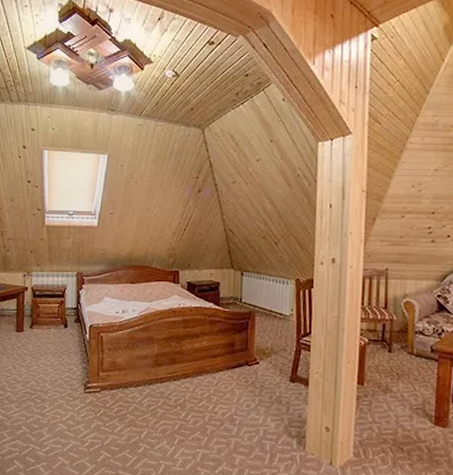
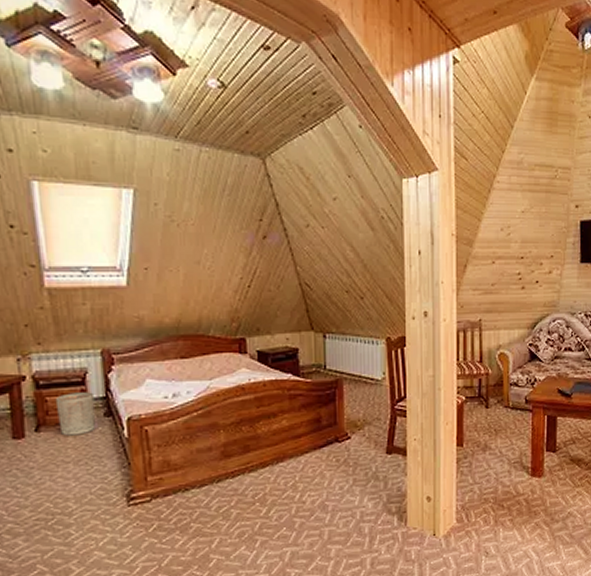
waste bin: none [44,302,69,334] -> present [55,392,96,436]

